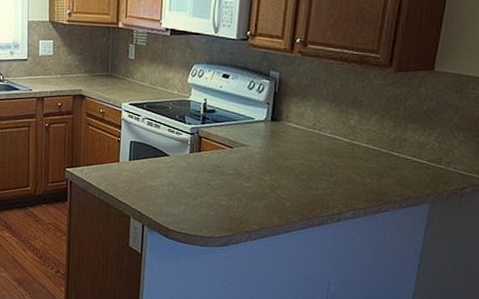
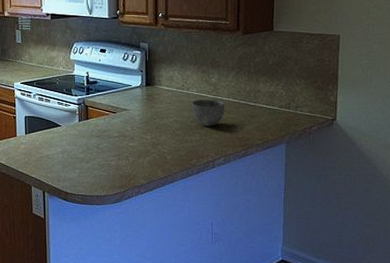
bowl: none [322,142,362,175] -> present [192,99,225,127]

